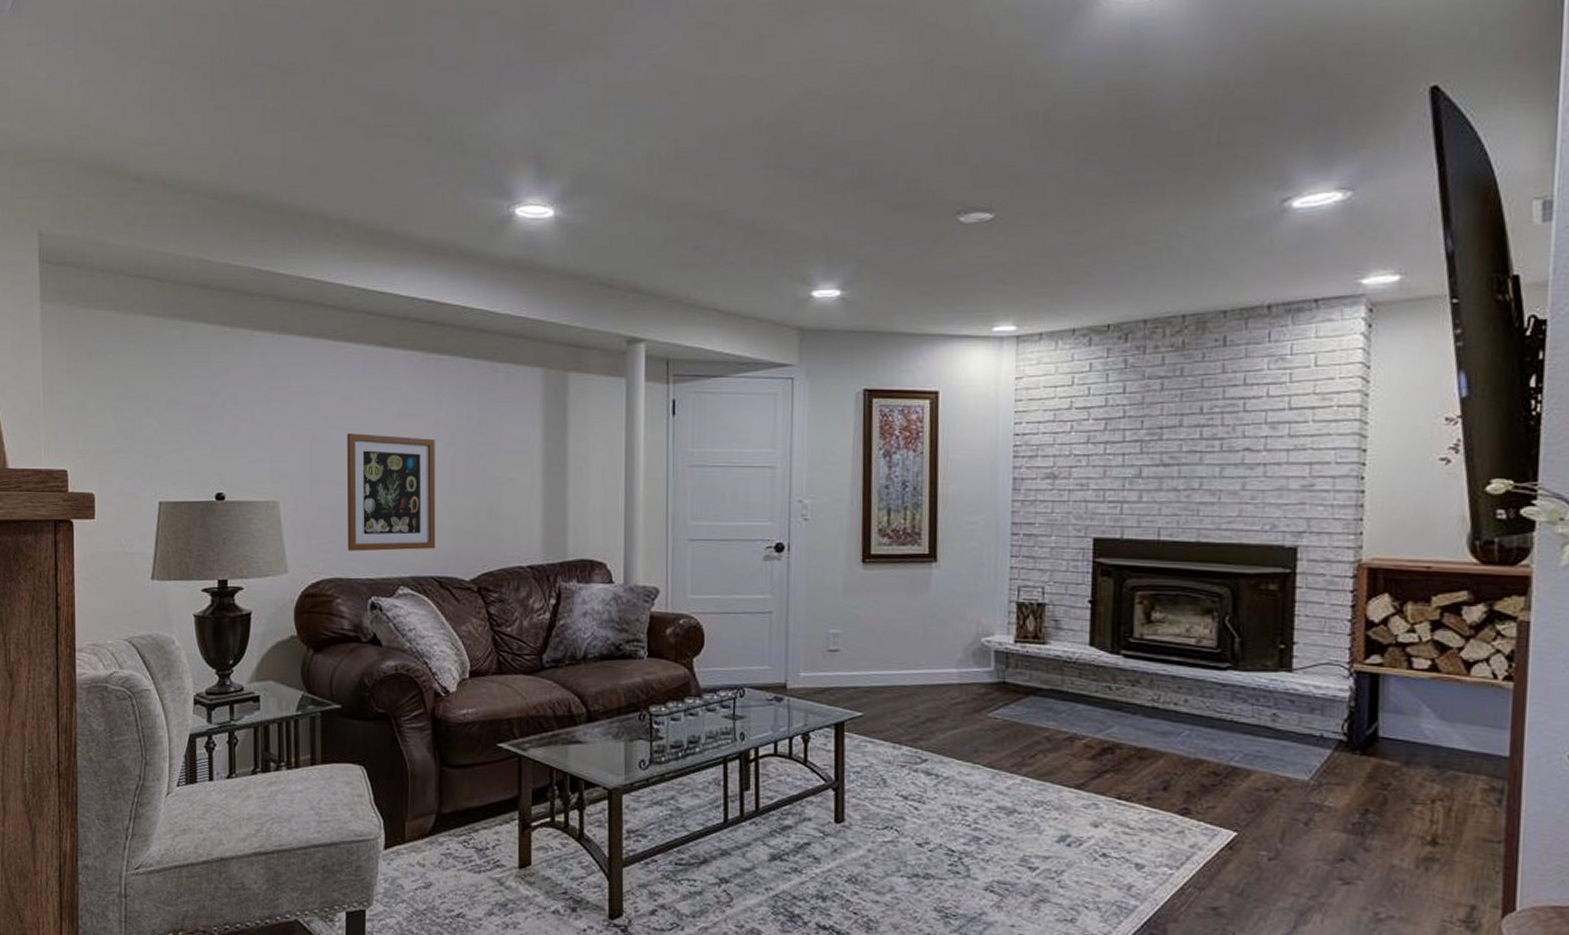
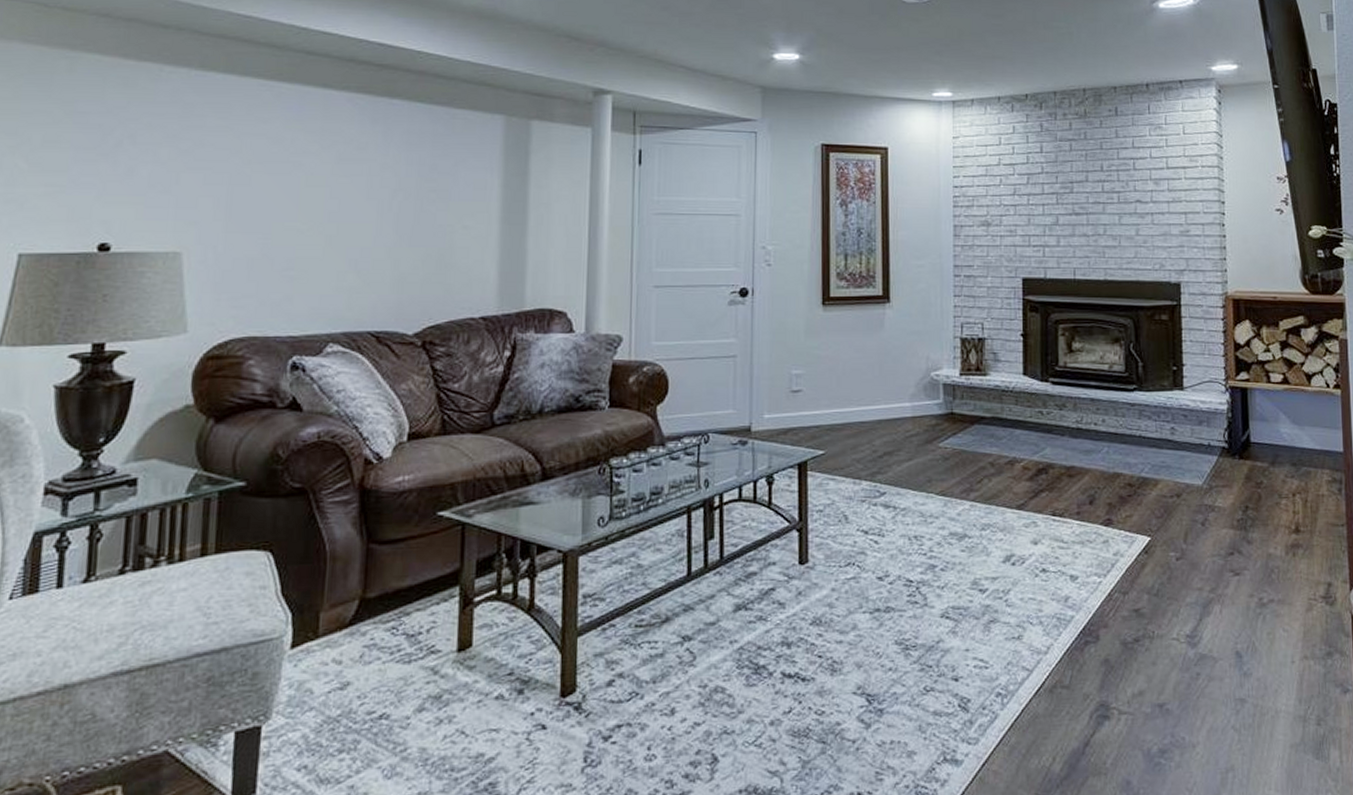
wall art: present [346,433,436,552] -> none [266,178,380,306]

